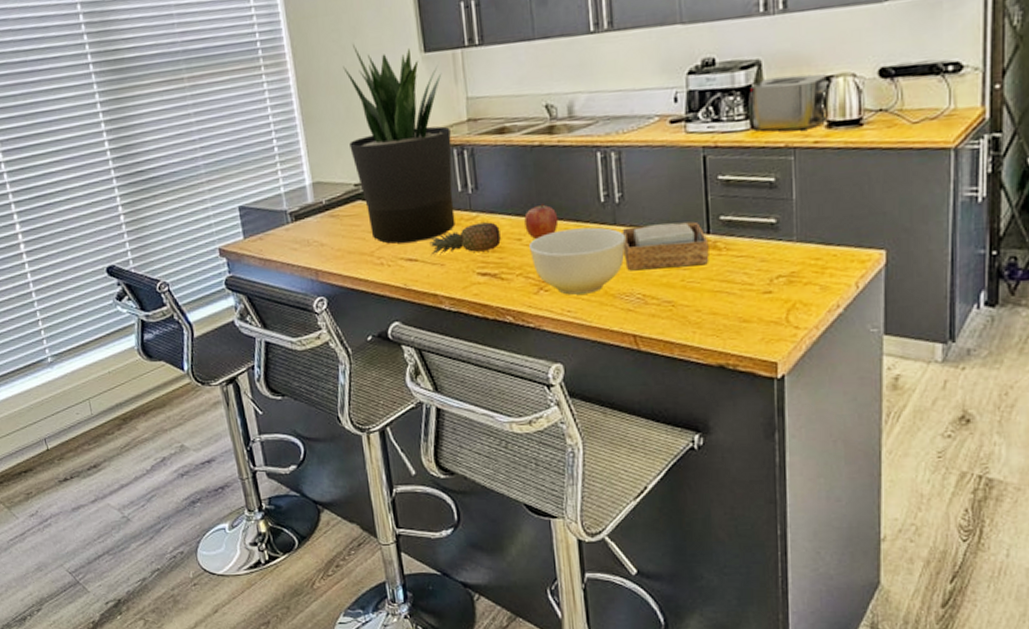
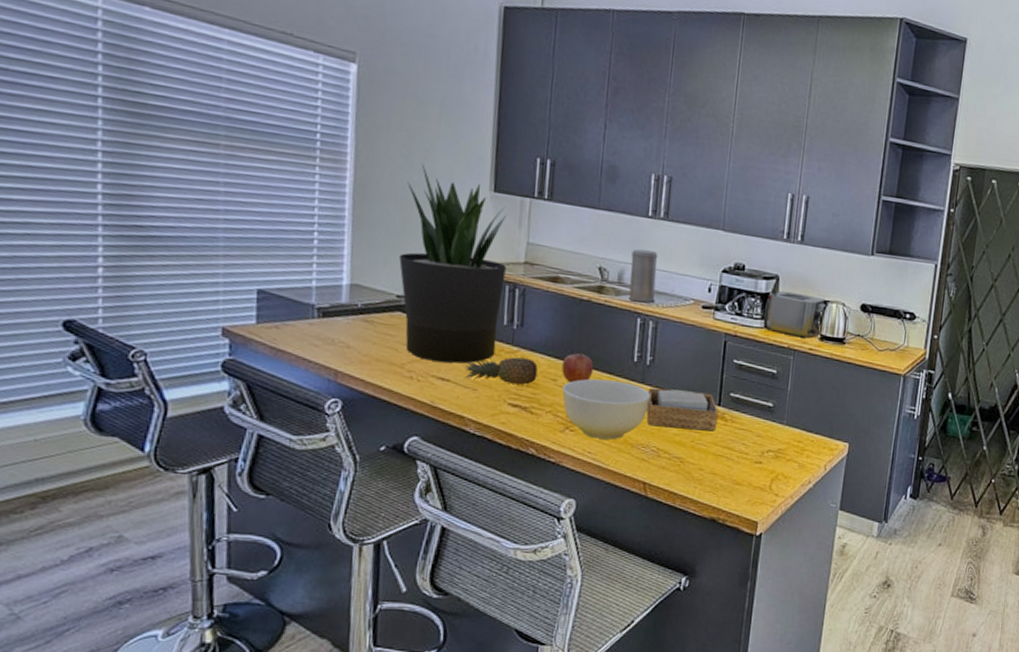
canister: none [578,71,614,135] -> present [629,249,658,304]

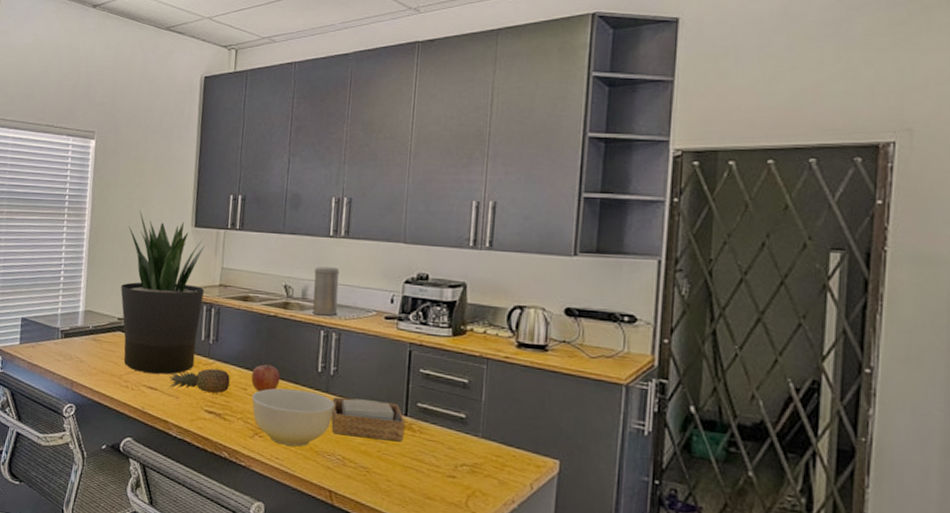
toaster: present [765,291,825,338] -> none [453,298,520,346]

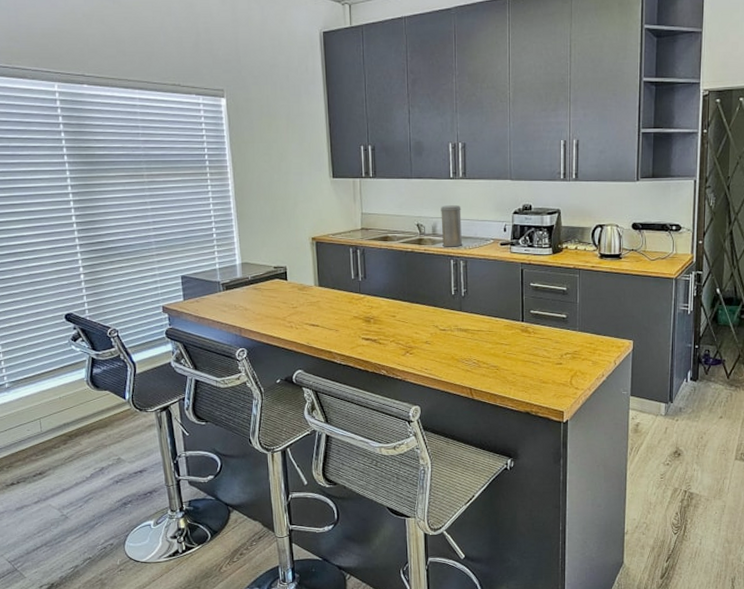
planter: present [120,211,206,375] -> none [271,166,349,312]
fruit: present [169,368,231,394] -> none [328,302,382,323]
fruit: present [251,364,281,392] -> none [398,293,422,316]
bowl: present [251,388,335,447] -> none [400,311,467,358]
napkin holder: present [331,396,405,442] -> none [465,313,523,344]

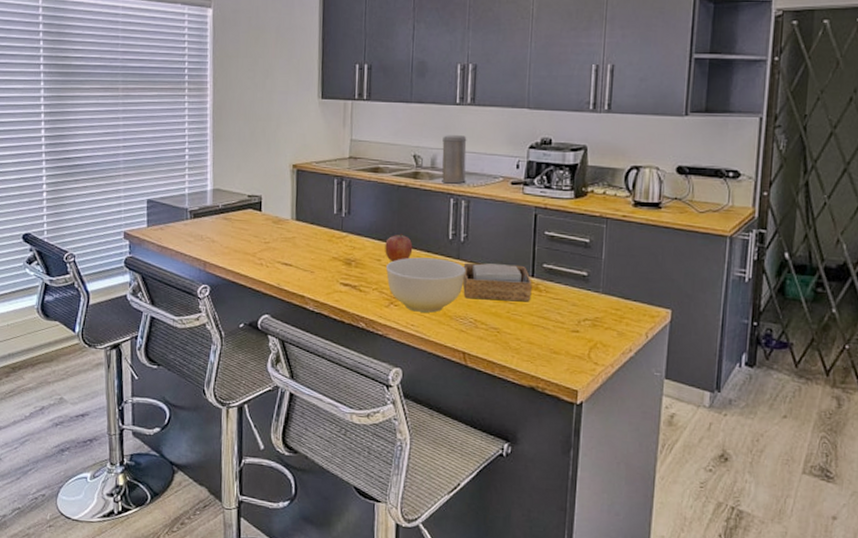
fruit: none [398,293,422,316] -> present [385,234,413,262]
bowl: none [400,311,467,358] -> present [385,257,466,313]
napkin holder: none [465,313,523,344] -> present [462,262,532,302]

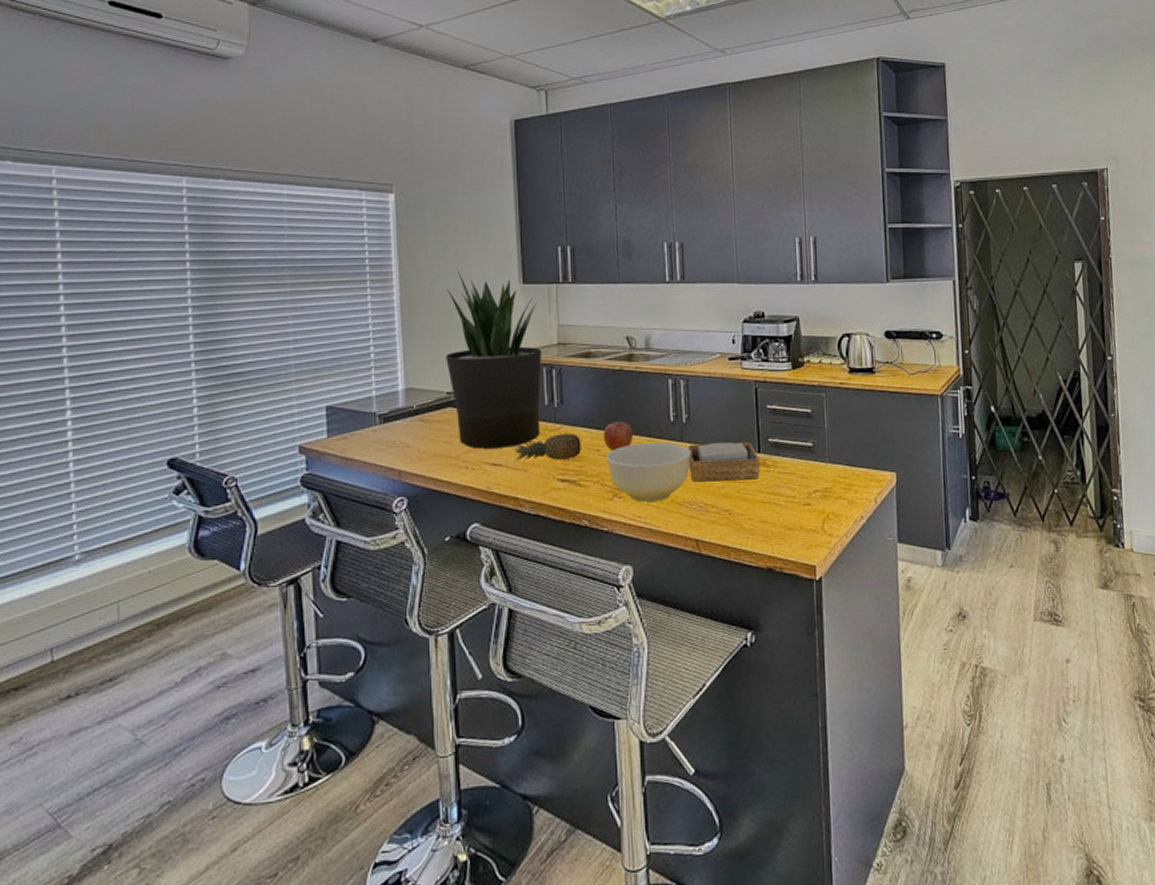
planter: none [249,84,334,250] -> present [446,271,542,449]
fruit: none [303,242,365,266] -> present [514,433,582,462]
canister: present [442,135,467,184] -> none [655,314,683,364]

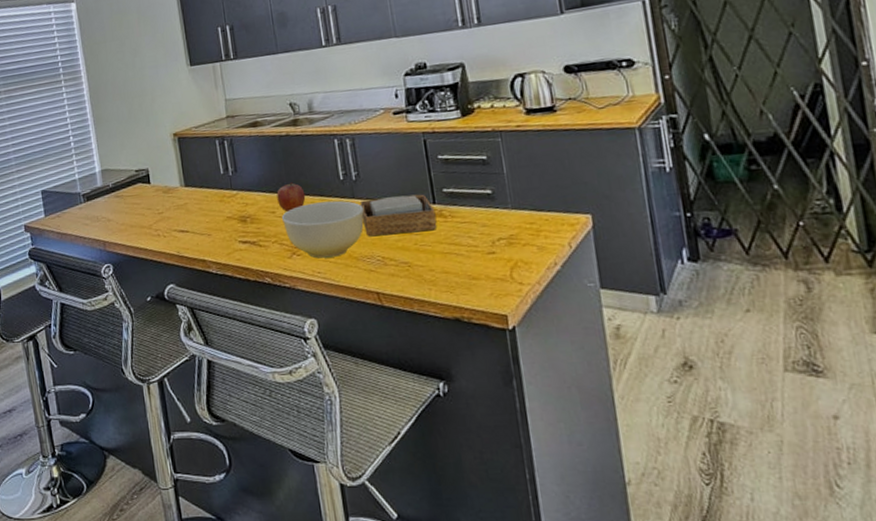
planter: present [446,271,542,449] -> none [126,62,219,218]
fruit: present [514,433,582,462] -> none [198,198,259,228]

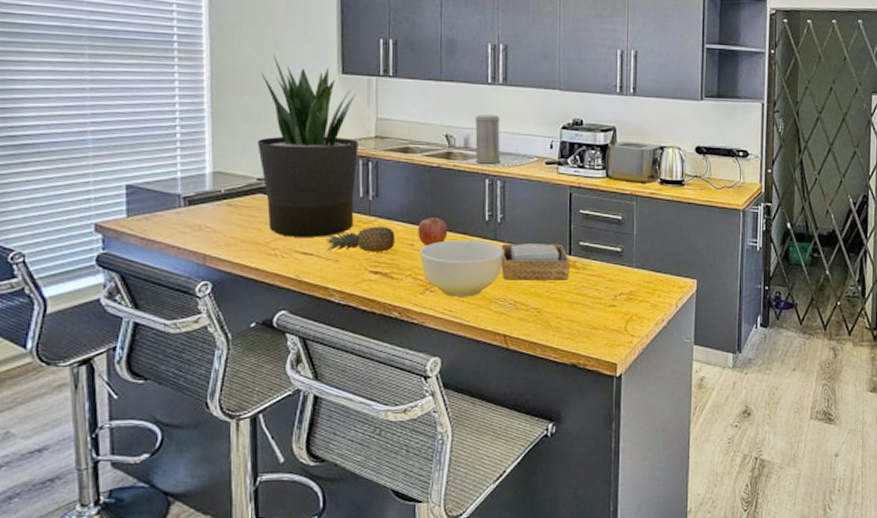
planter: none [126,62,219,218] -> present [258,55,358,237]
fruit: none [198,198,259,228] -> present [326,227,396,252]
canister: none [315,75,347,126] -> present [475,114,501,164]
toaster: none [458,72,524,119] -> present [607,141,661,183]

